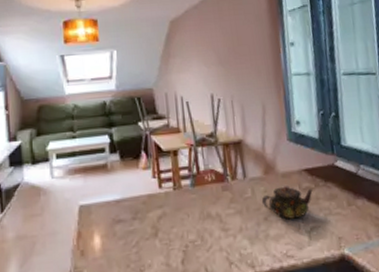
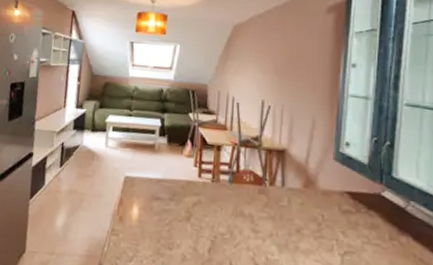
teapot: present [261,186,313,220] -> none [296,203,353,239]

